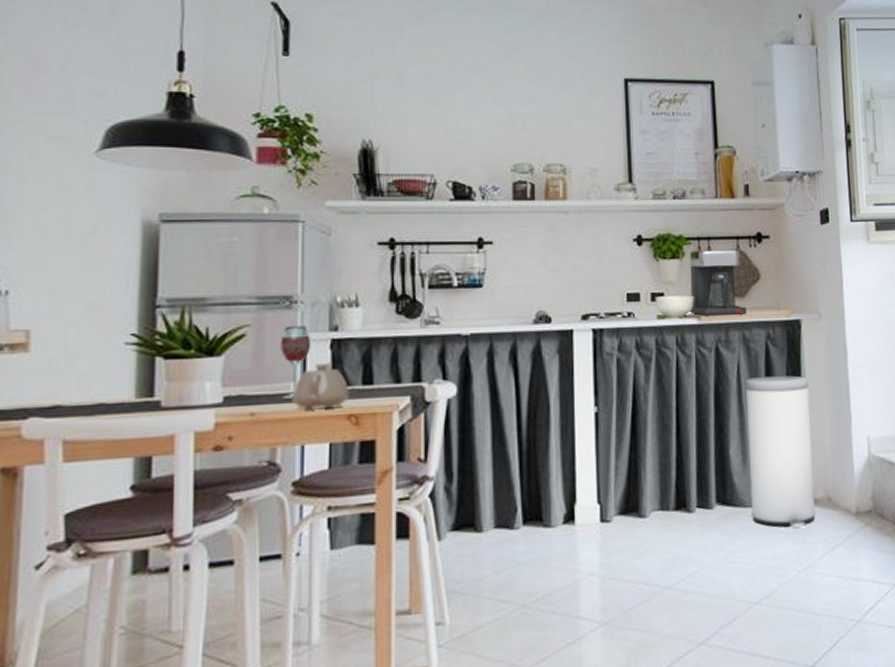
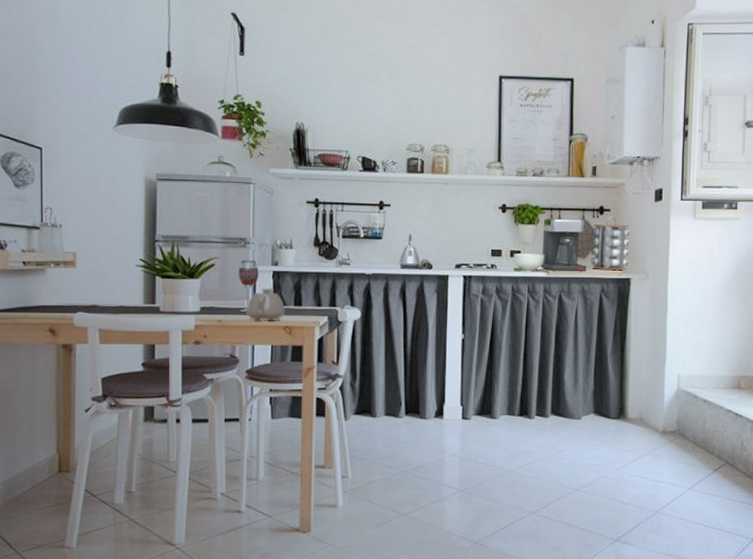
kettle: none [506,278,537,326] -> present [398,233,422,270]
pedal bin: present [745,375,815,528] -> none [578,321,633,438]
spice rack: none [749,244,796,312] -> present [591,216,630,271]

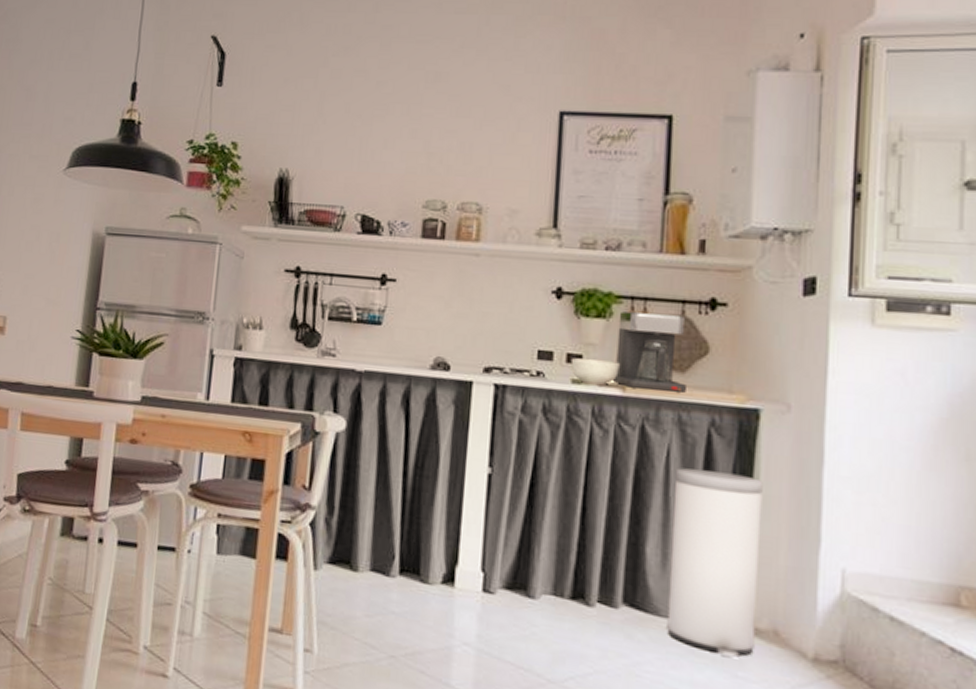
wineglass: present [238,260,259,313] -> none [188,340,218,409]
teapot: present [246,287,285,321] -> none [196,378,247,423]
kettle: present [398,233,422,270] -> none [402,320,435,371]
pedal bin: none [578,321,633,438] -> present [667,468,763,658]
spice rack: present [591,216,630,271] -> none [693,313,760,397]

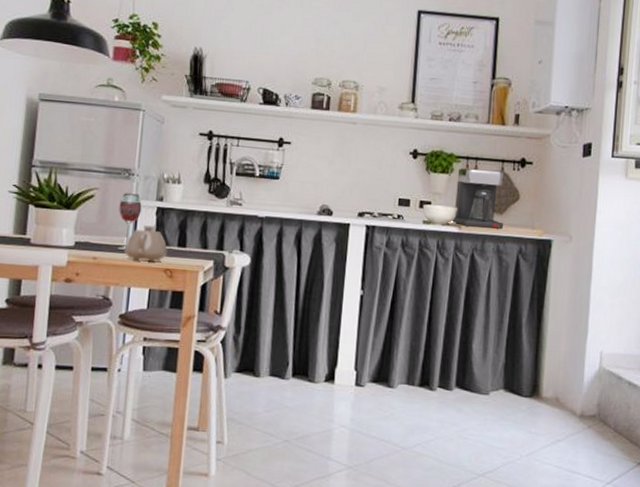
wineglass: none [188,340,218,409] -> present [116,193,142,251]
teapot: none [196,378,247,423] -> present [124,225,168,262]
pedal bin: present [667,468,763,658] -> none [485,285,552,419]

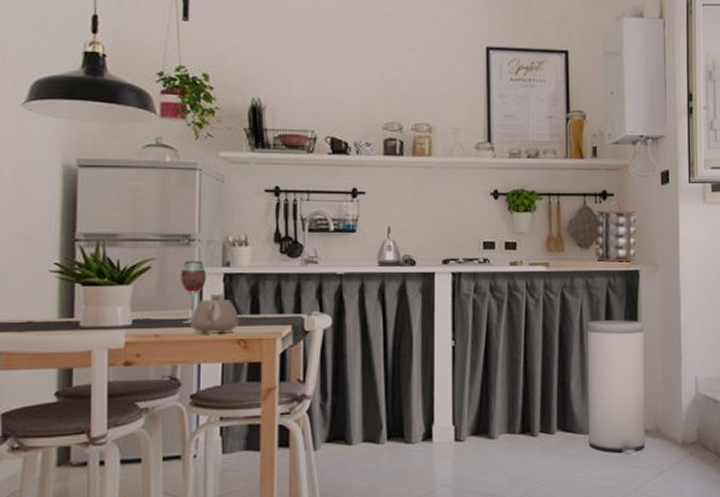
kettle: none [295,175,321,216] -> present [376,225,403,268]
bowl: present [422,204,457,226] -> none [508,245,543,265]
coffee maker: present [453,168,504,230] -> none [540,205,590,265]
pedal bin: none [485,285,552,419] -> present [586,320,645,454]
spice rack: none [508,170,554,231] -> present [594,201,636,262]

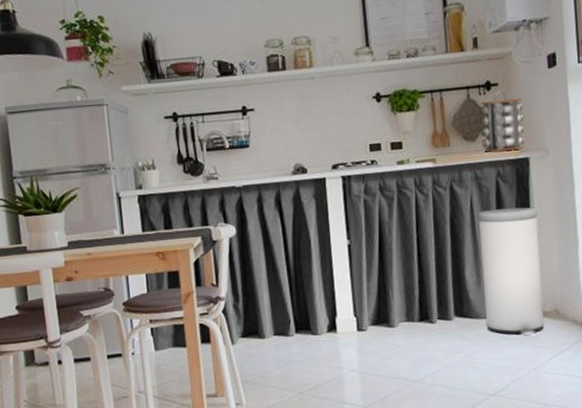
wineglass: present [180,261,206,325] -> none [101,186,124,243]
teapot: present [190,293,240,334] -> none [114,213,156,250]
kettle: present [376,225,403,268] -> none [269,137,295,178]

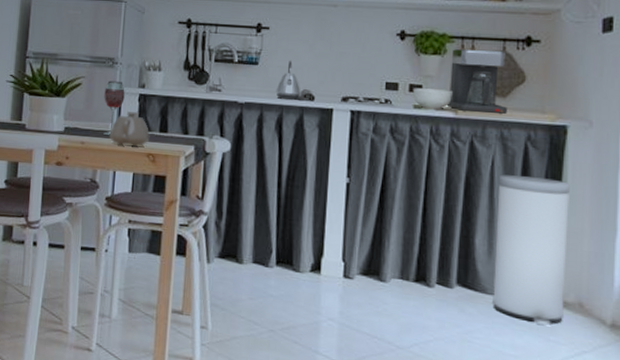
wineglass: none [101,186,124,243] -> present [102,80,125,136]
teapot: none [114,213,156,250] -> present [109,111,150,147]
kettle: none [269,137,295,178] -> present [275,60,302,101]
bowl: none [394,142,430,164] -> present [412,88,453,110]
coffee maker: none [423,98,478,161] -> present [448,49,507,115]
spice rack: present [479,91,525,153] -> none [513,49,567,116]

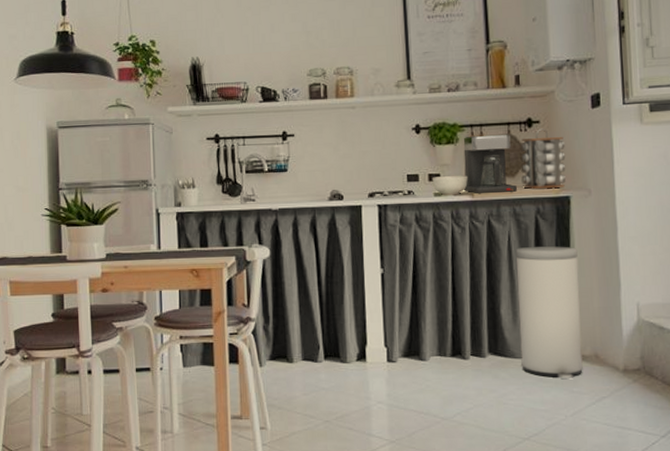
wineglass: present [102,80,125,136] -> none [141,202,162,257]
teapot: present [109,111,150,147] -> none [151,229,192,265]
kettle: present [275,60,302,101] -> none [306,163,332,203]
spice rack: none [513,49,567,116] -> present [519,128,566,190]

